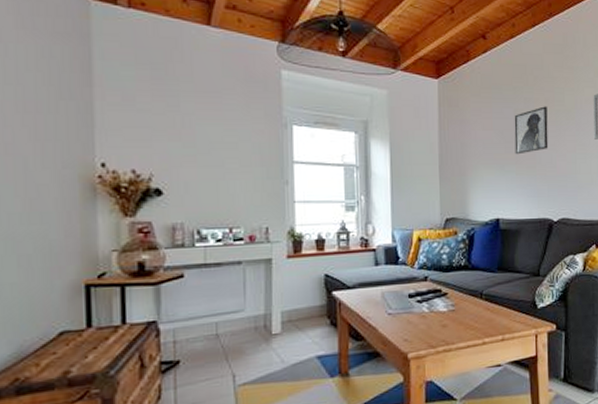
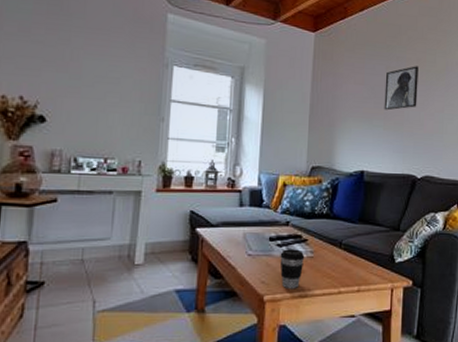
coffee cup: none [421,303,447,345] -> present [280,249,305,289]

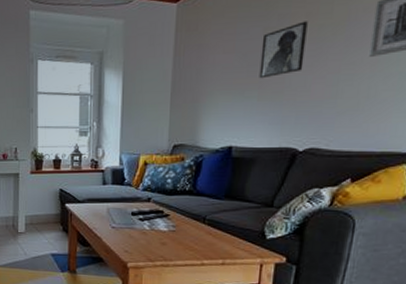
coffee cup: present [280,249,305,289] -> none [142,223,167,259]

